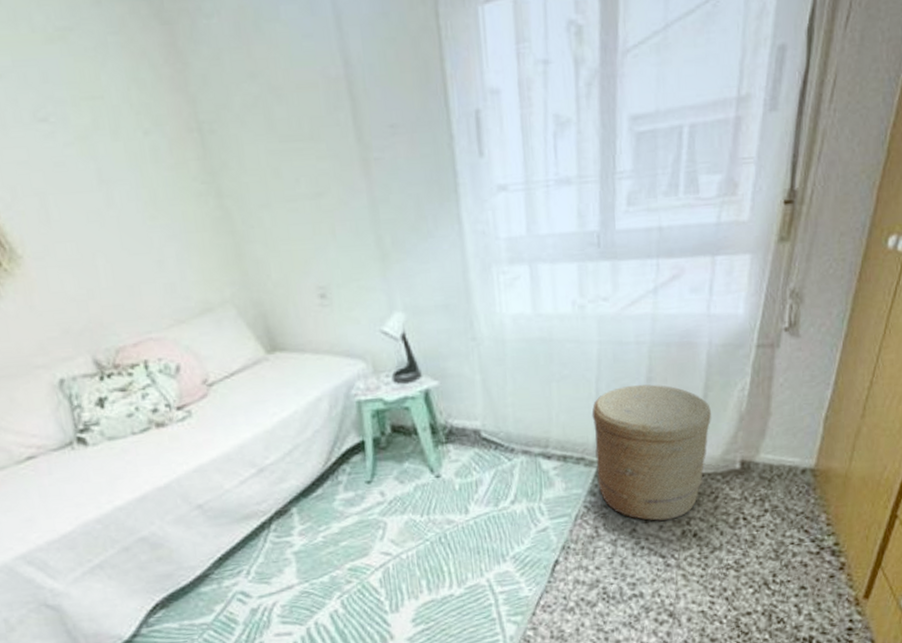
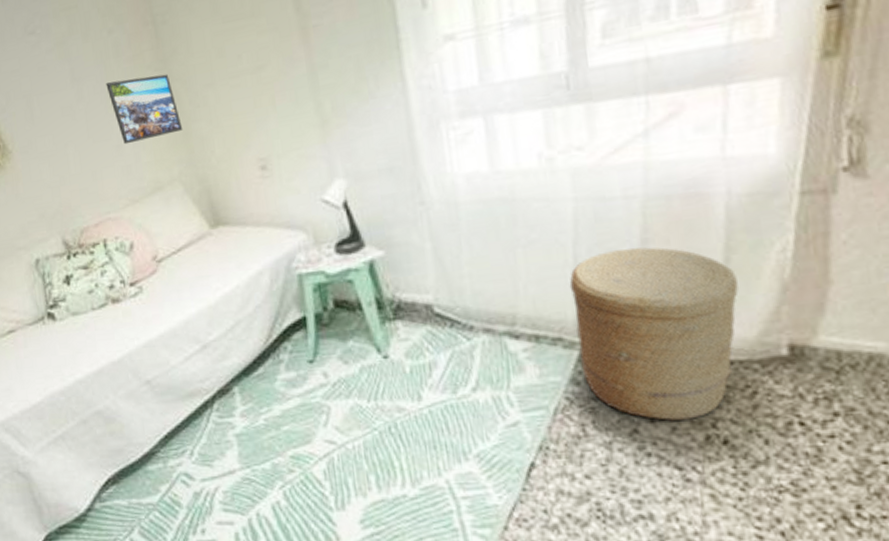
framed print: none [142,188,235,260] -> present [106,73,183,145]

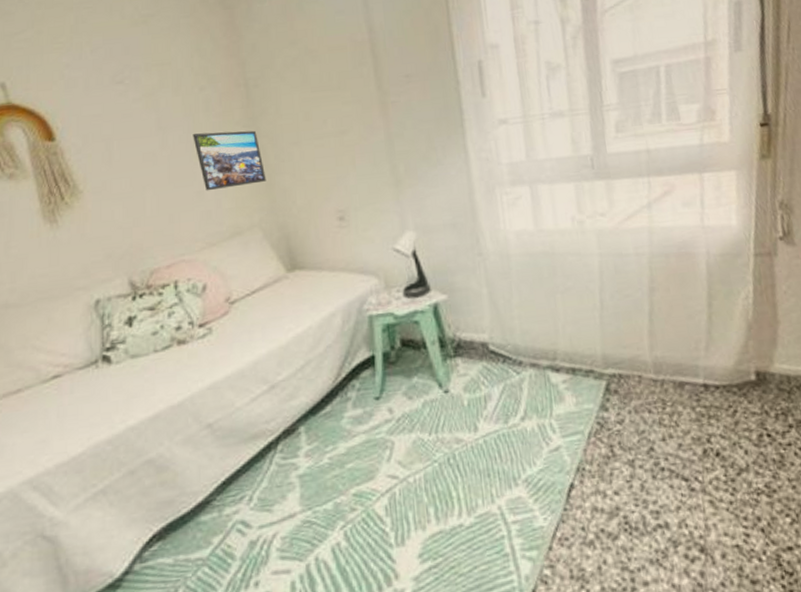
woven basket: present [569,247,739,421] -> none [597,294,719,439]

